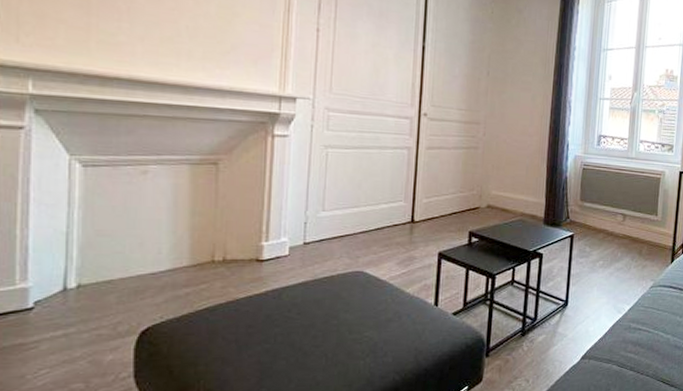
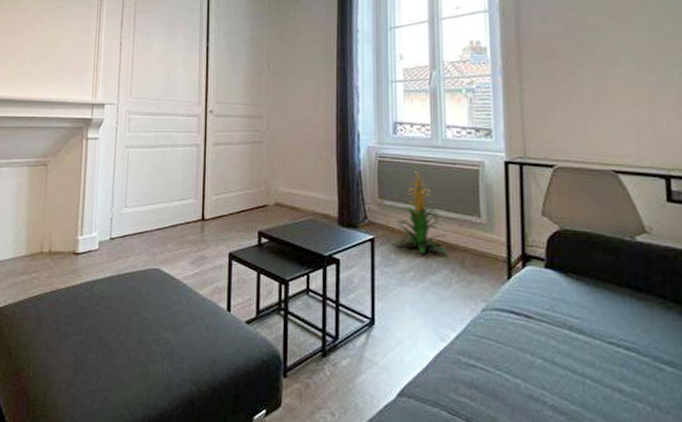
indoor plant: none [590,177,631,246] -> present [395,170,447,255]

